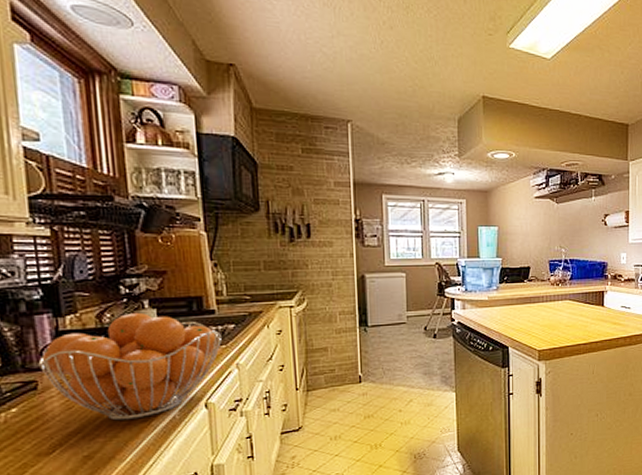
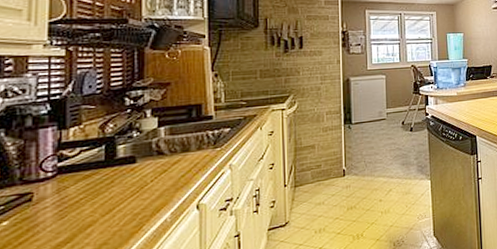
fruit basket: present [38,312,222,421] -> none [36,121,217,228]

